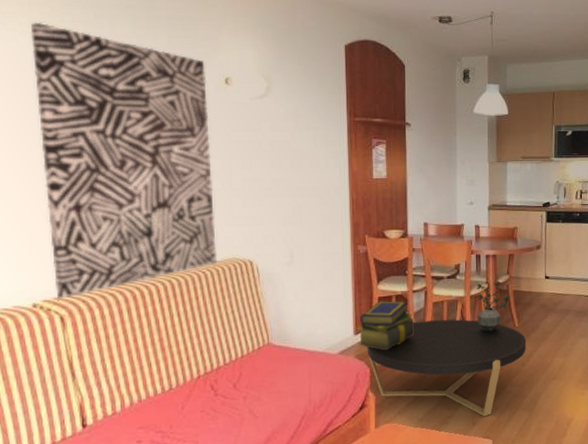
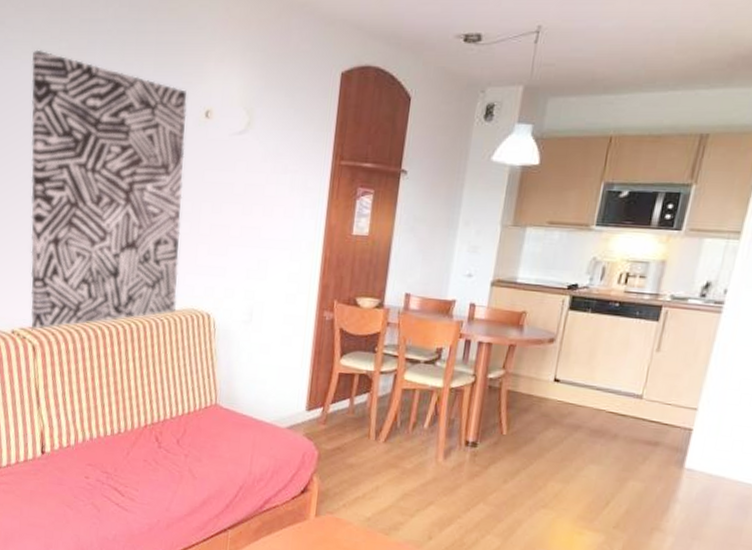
stack of books: present [358,301,415,351] -> none [309,377,377,434]
coffee table: present [366,319,527,417] -> none [317,407,515,533]
potted plant: present [477,280,509,331] -> none [454,373,501,435]

